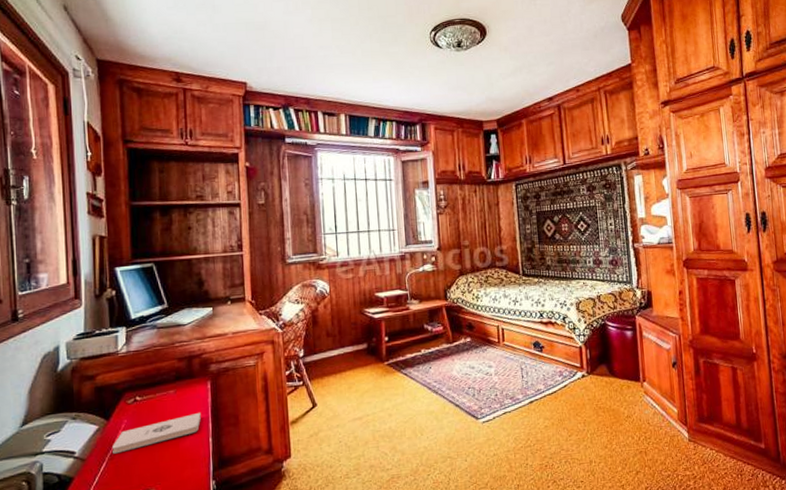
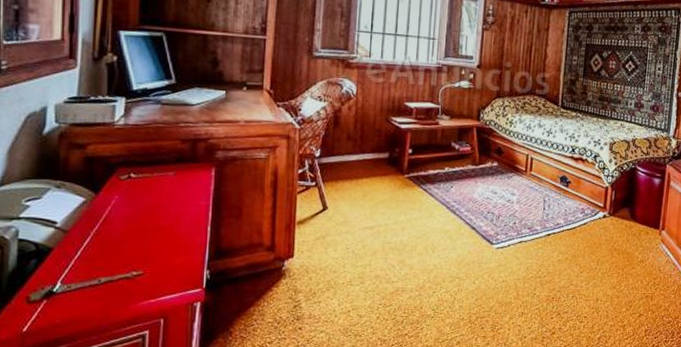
notepad: present [112,412,201,454] -> none [99,198,201,230]

